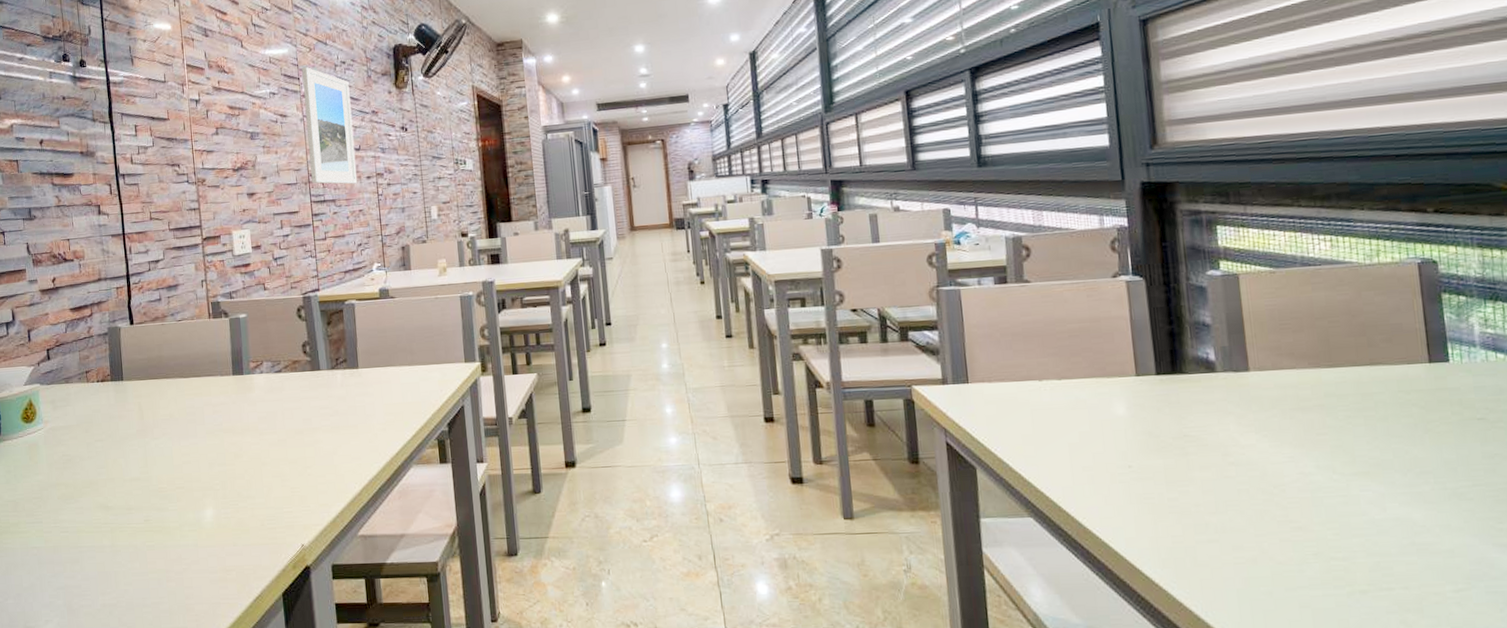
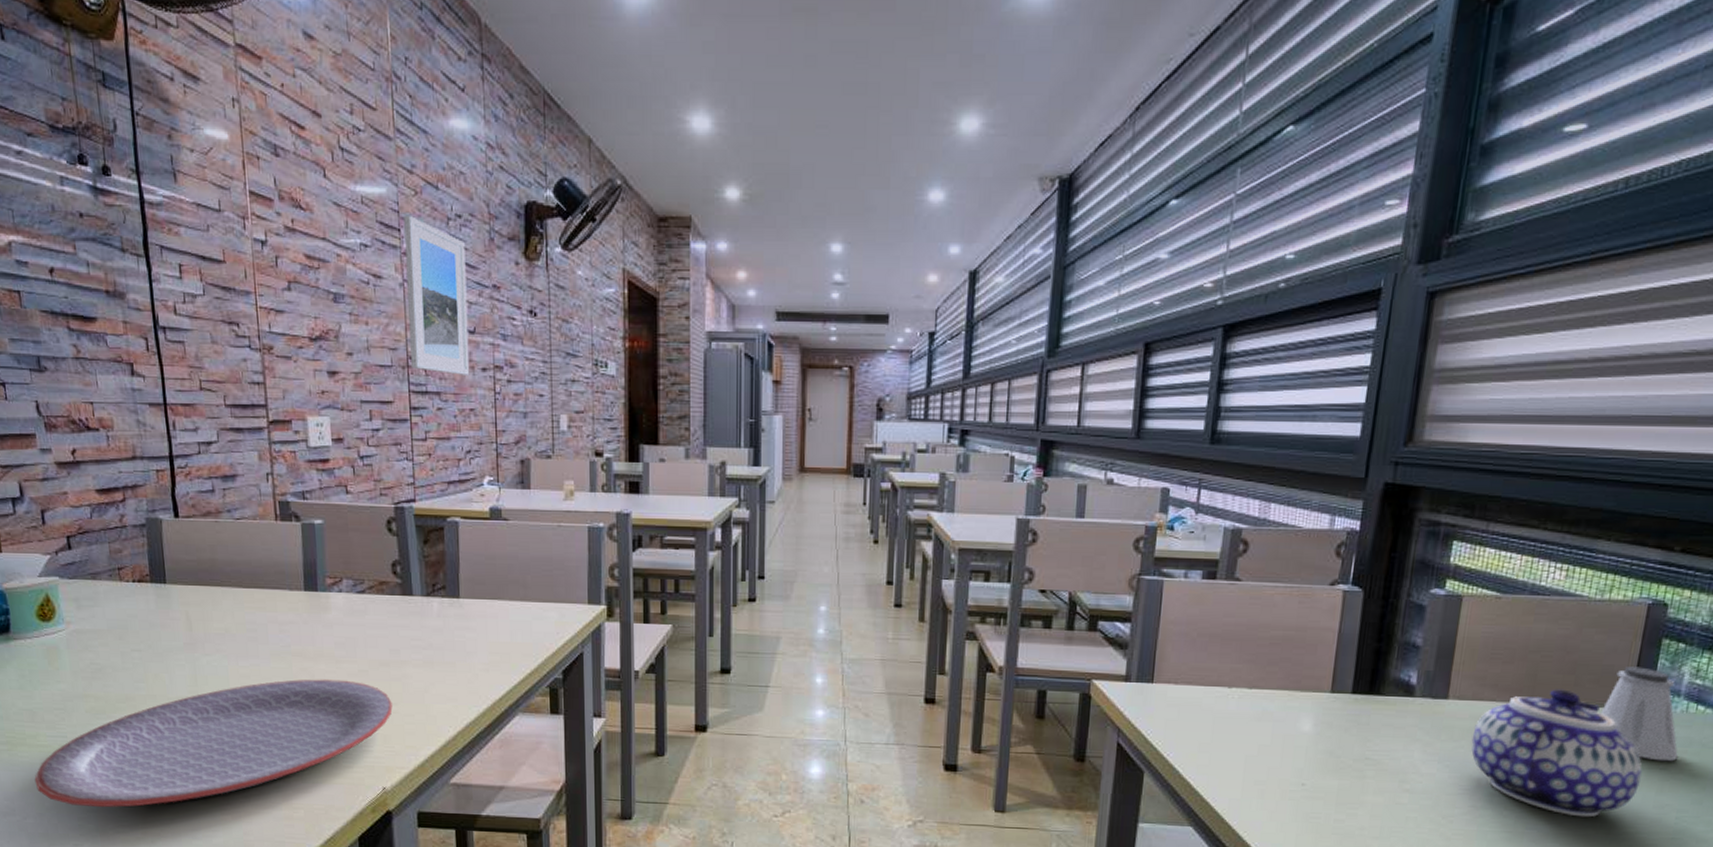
plate: none [15,449,307,584] -> present [34,679,393,808]
teapot: none [1281,351,1462,475] -> present [1471,689,1642,818]
saltshaker: none [1401,322,1492,412] -> present [1600,666,1678,762]

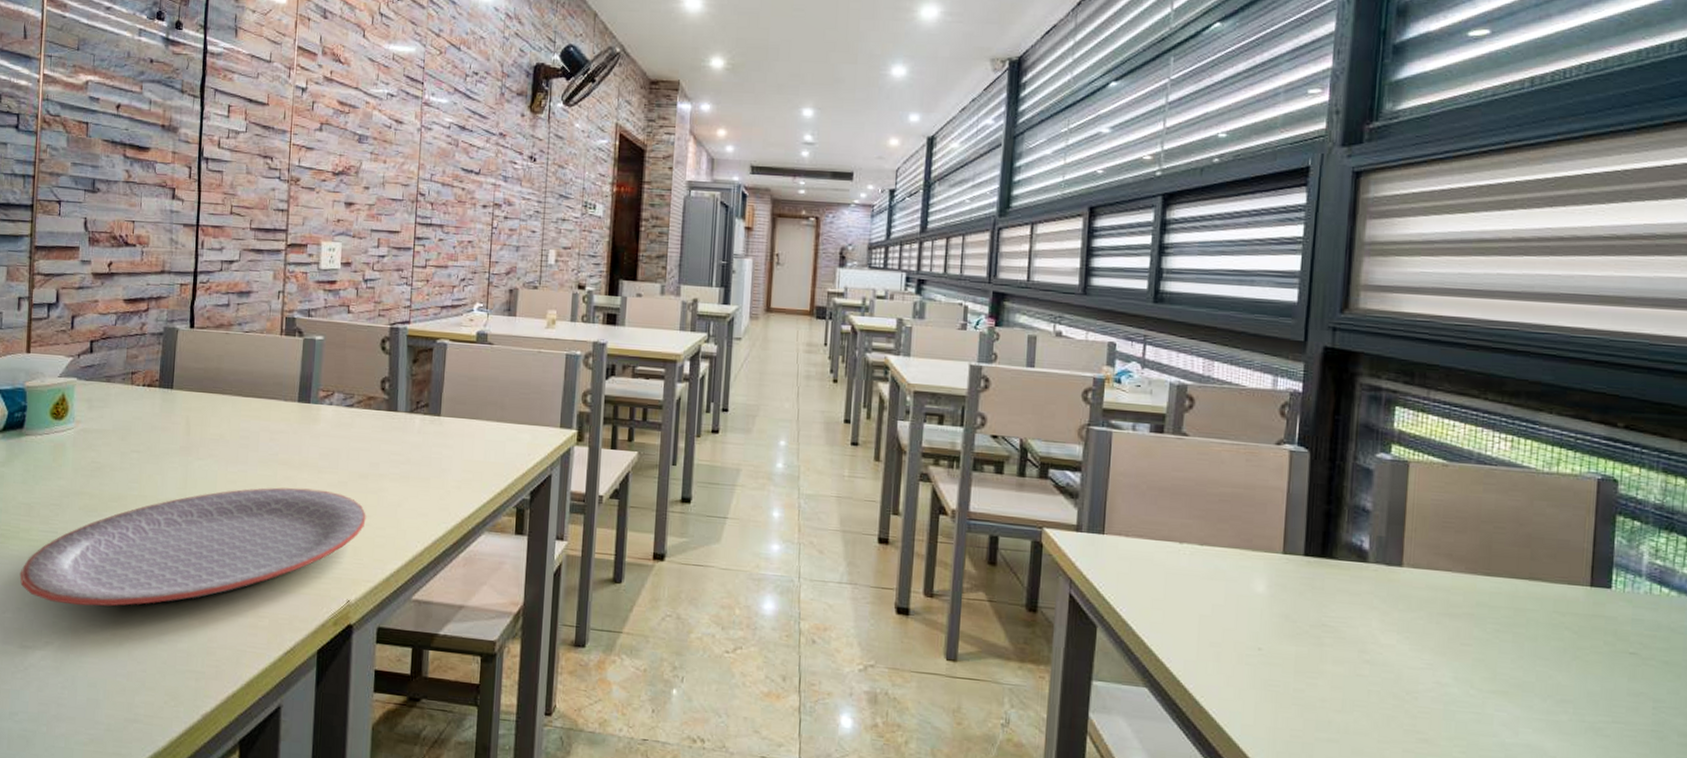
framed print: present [404,214,470,375] -> none [420,70,479,211]
teapot: present [1471,689,1642,818] -> none [1430,562,1611,702]
saltshaker: present [1600,666,1678,762] -> none [1561,542,1647,646]

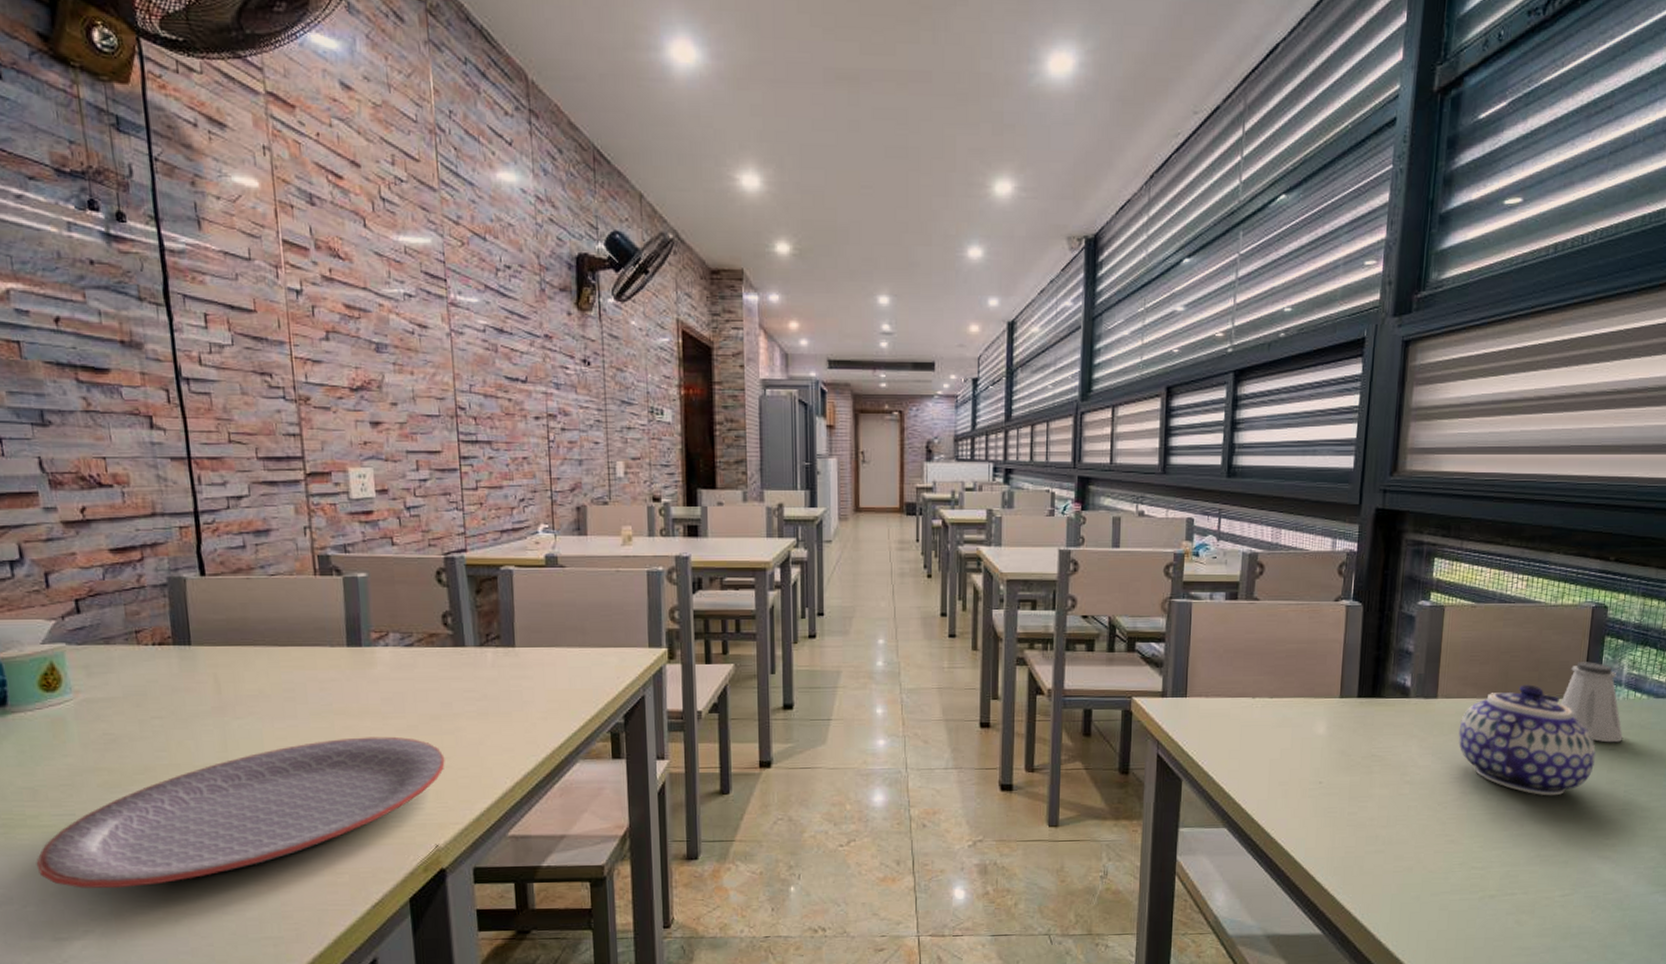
teapot: none [1430,562,1611,702] -> present [1458,684,1596,796]
saltshaker: none [1561,542,1647,646] -> present [1560,662,1623,743]

